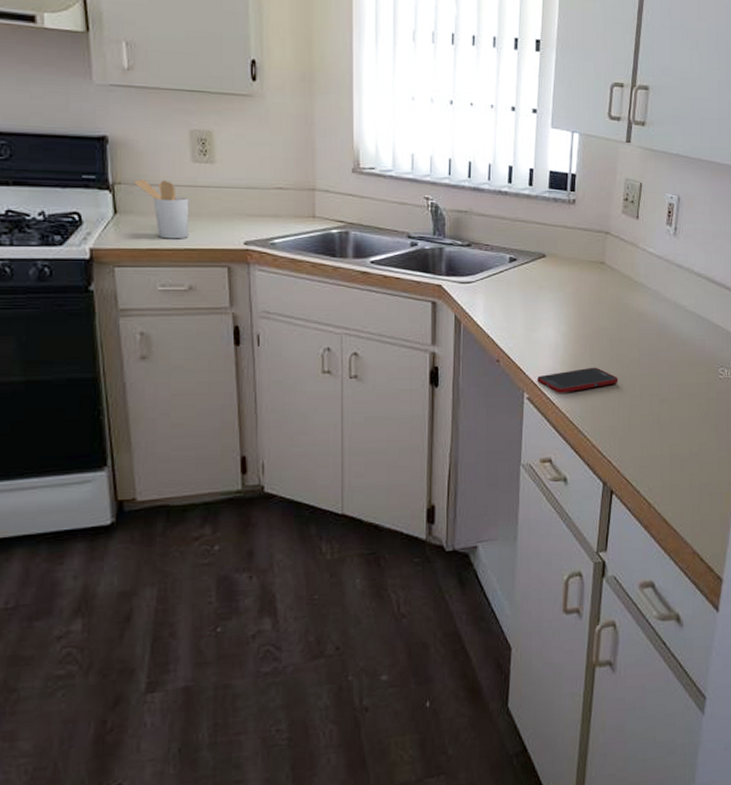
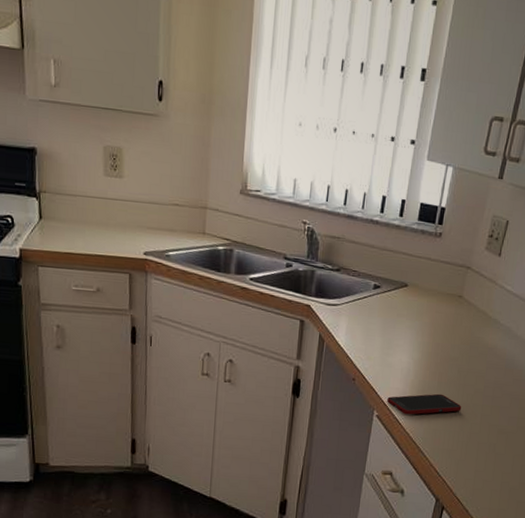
utensil holder: present [134,180,189,239] -> none [56,189,101,246]

